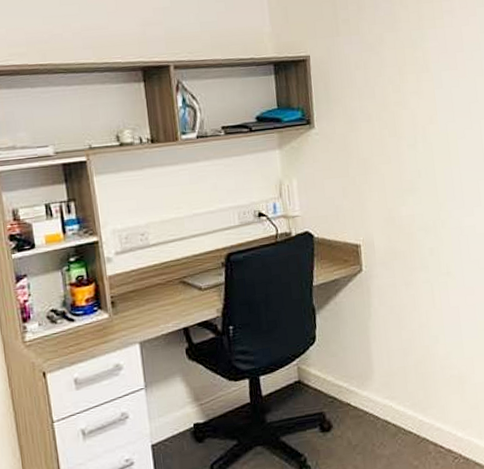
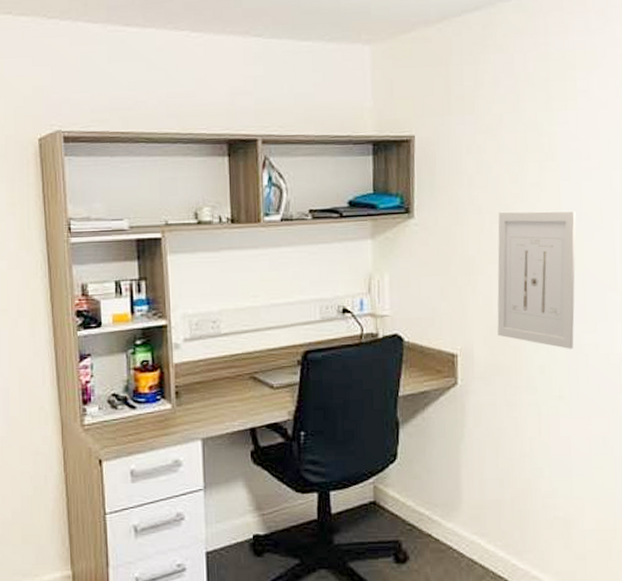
wall art: none [386,114,456,232] -> present [497,210,576,349]

